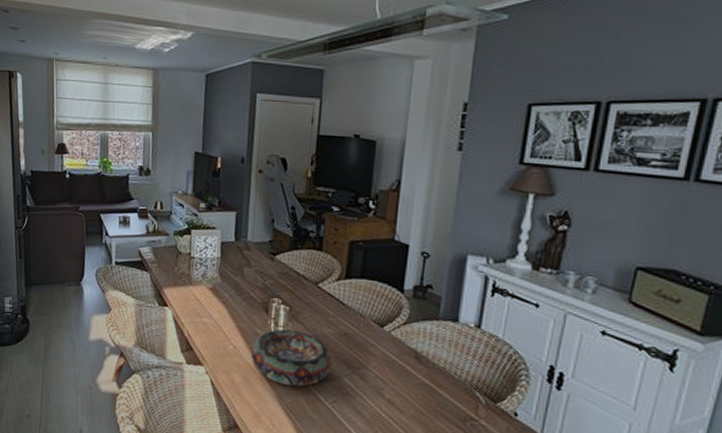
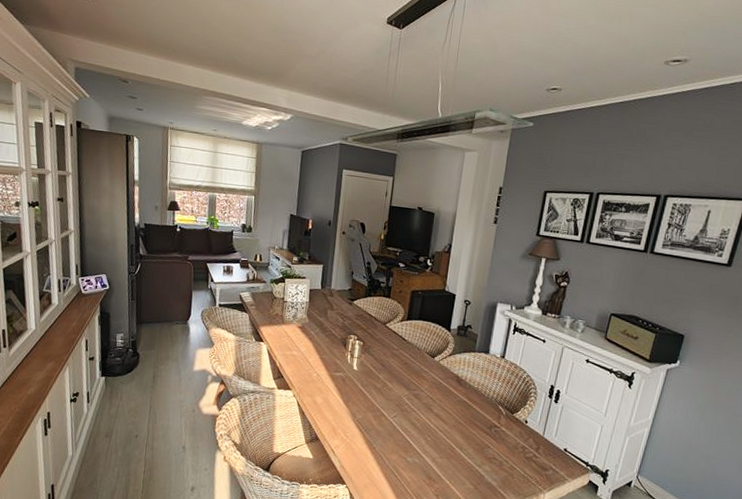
decorative bowl: present [250,329,332,387] -> none [330,360,395,405]

